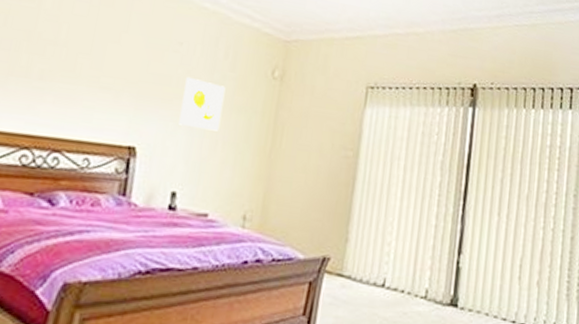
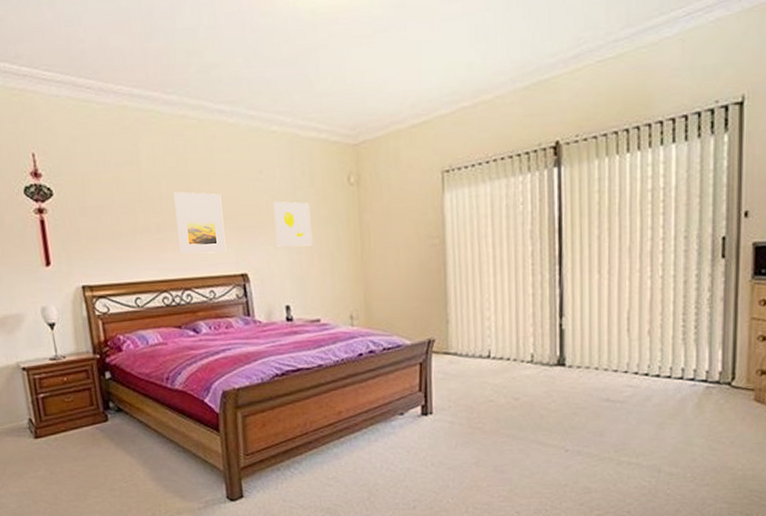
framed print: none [60,40,129,118] -> present [173,191,227,254]

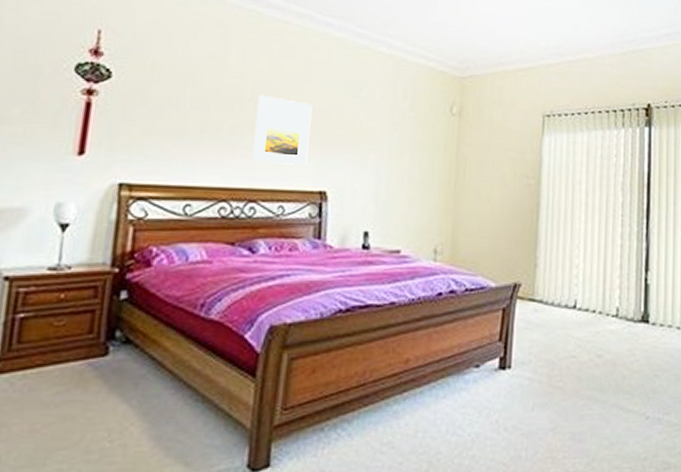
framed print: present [273,201,313,247] -> none [365,120,407,170]

